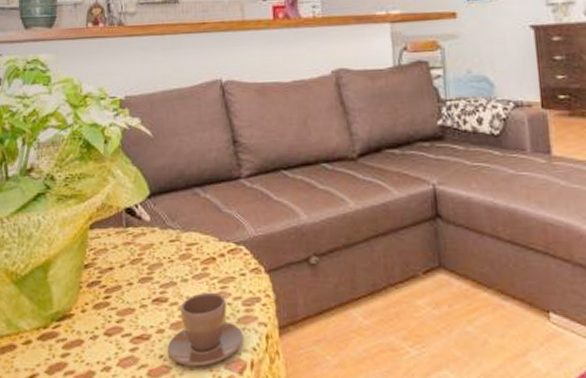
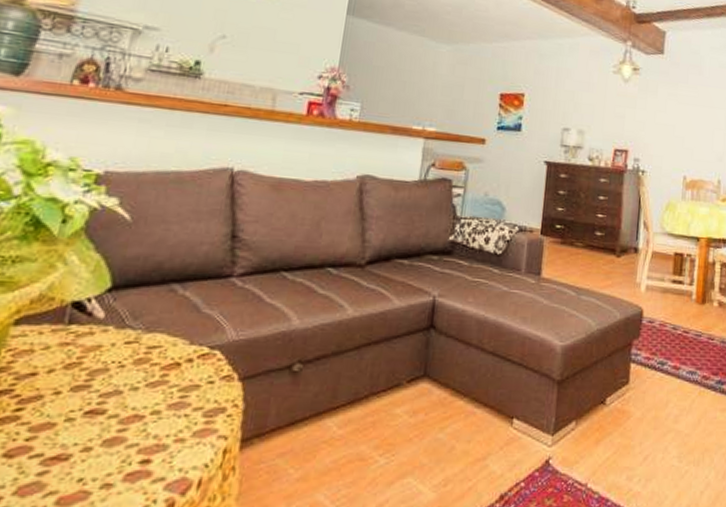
teacup: present [167,293,244,366] -> none [89,403,197,489]

